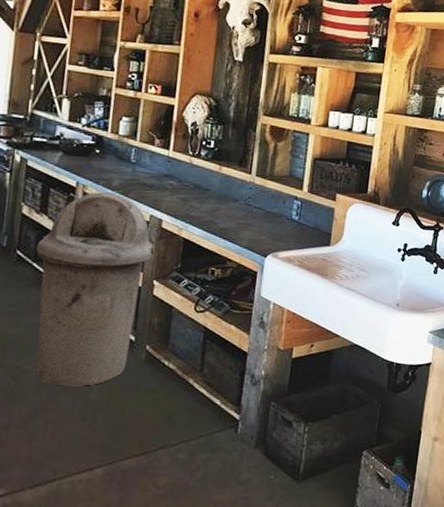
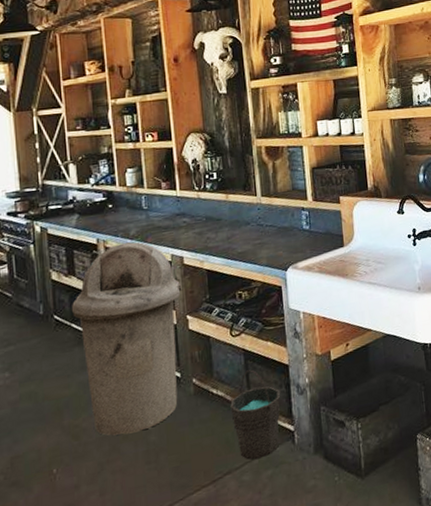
bucket: none [178,349,234,440] -> present [230,369,281,460]

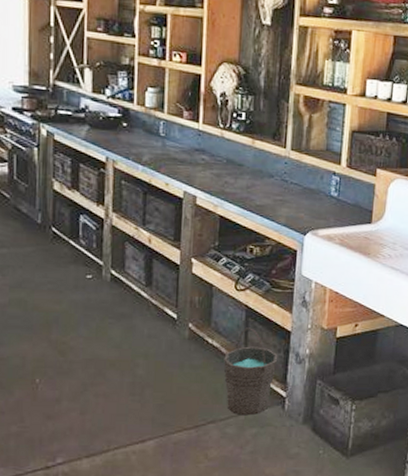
trash can: present [71,241,182,436] -> none [70,167,191,363]

